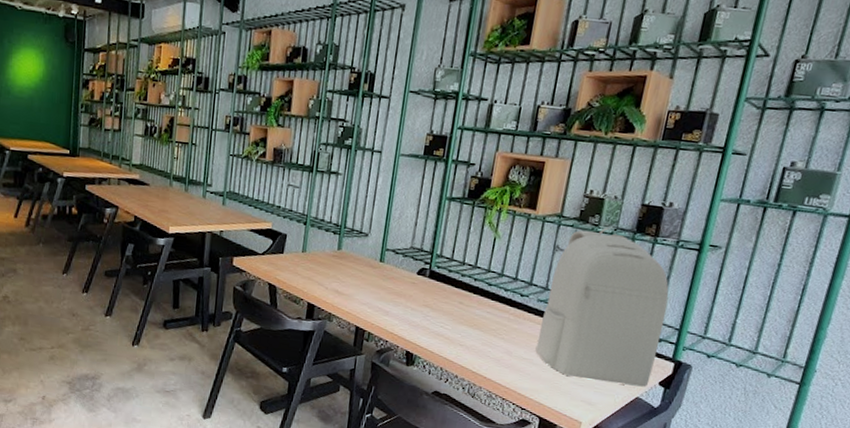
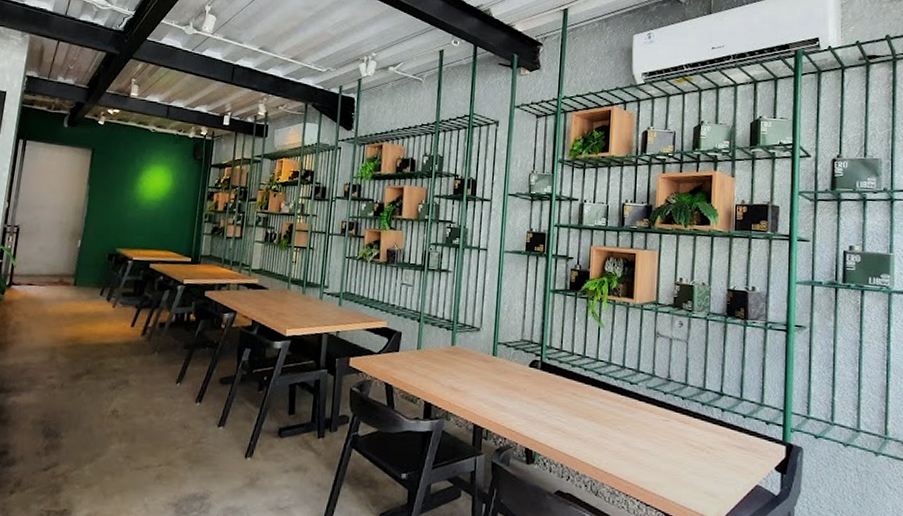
backpack: present [535,227,669,387] -> none [651,312,769,474]

